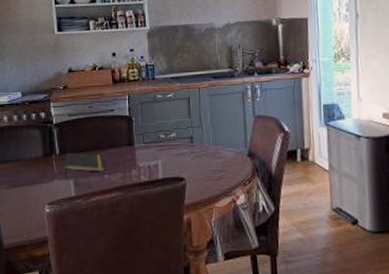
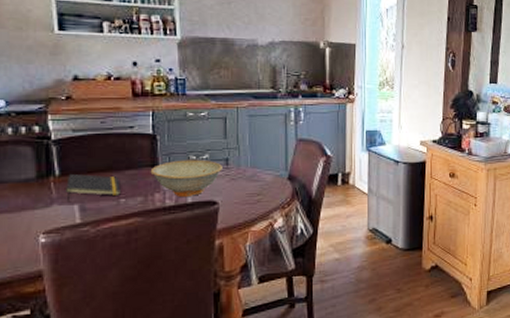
dish: none [128,138,188,174] -> present [150,159,222,198]

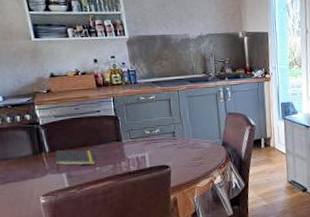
dish: present [150,159,222,198] -> none [116,133,171,164]

